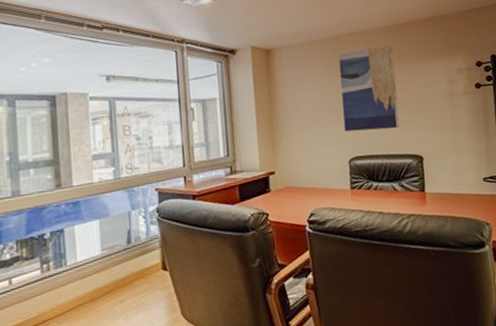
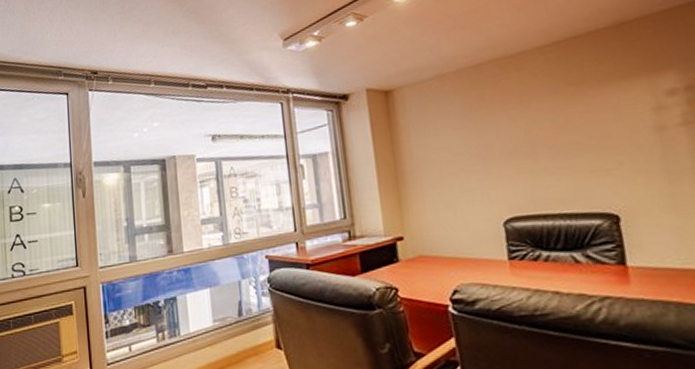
wall art: present [338,44,399,132] -> none [480,66,577,185]

